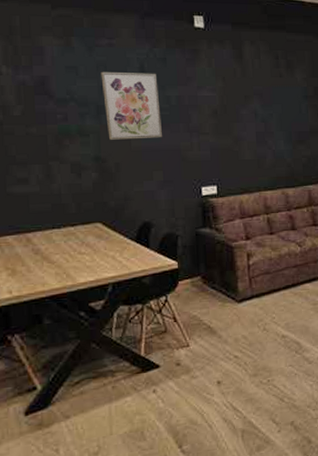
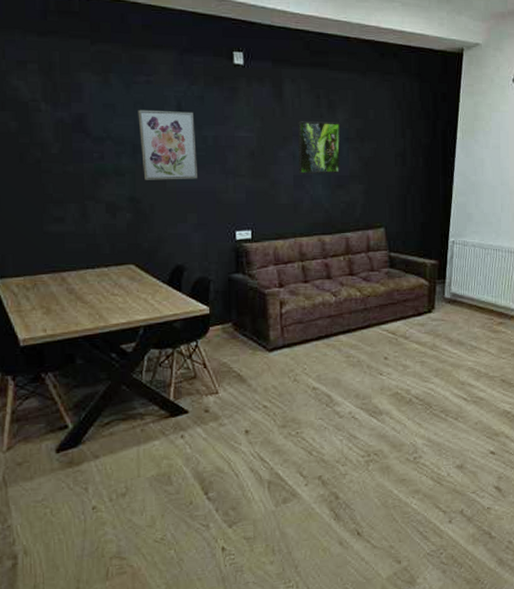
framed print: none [258,81,300,131] -> present [298,121,341,174]

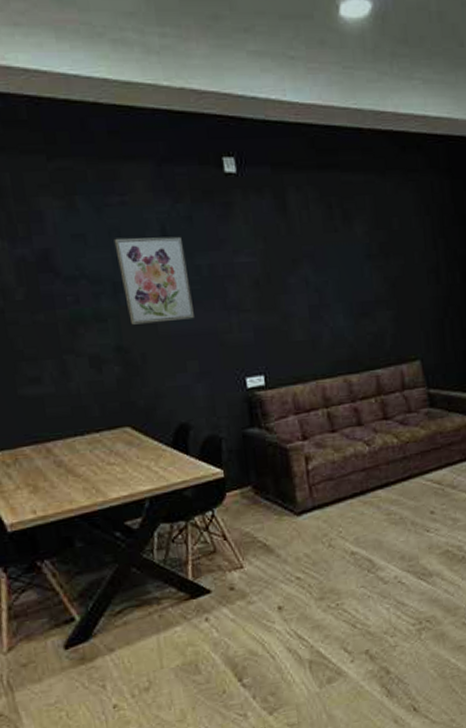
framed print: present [298,121,341,174] -> none [308,236,363,303]

